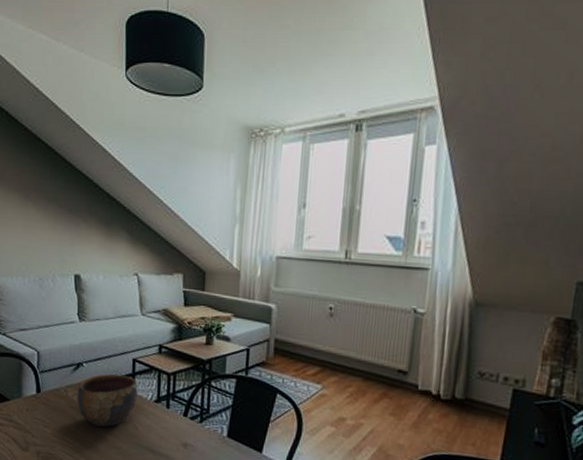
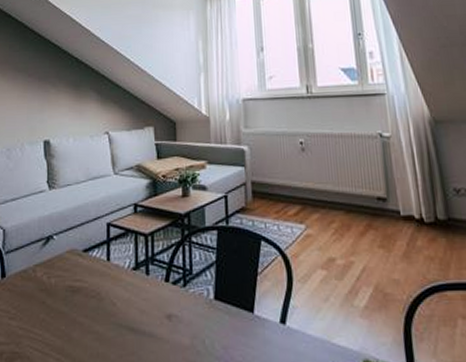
bowl: present [76,374,138,427] -> none [46,242,114,309]

